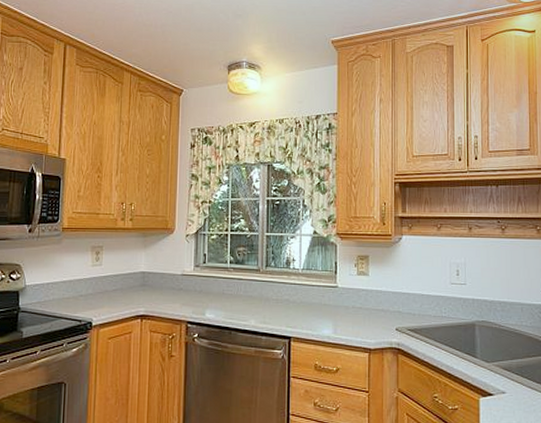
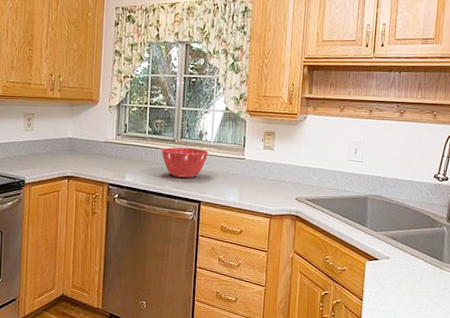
mixing bowl: none [244,277,297,311] -> present [161,147,209,178]

